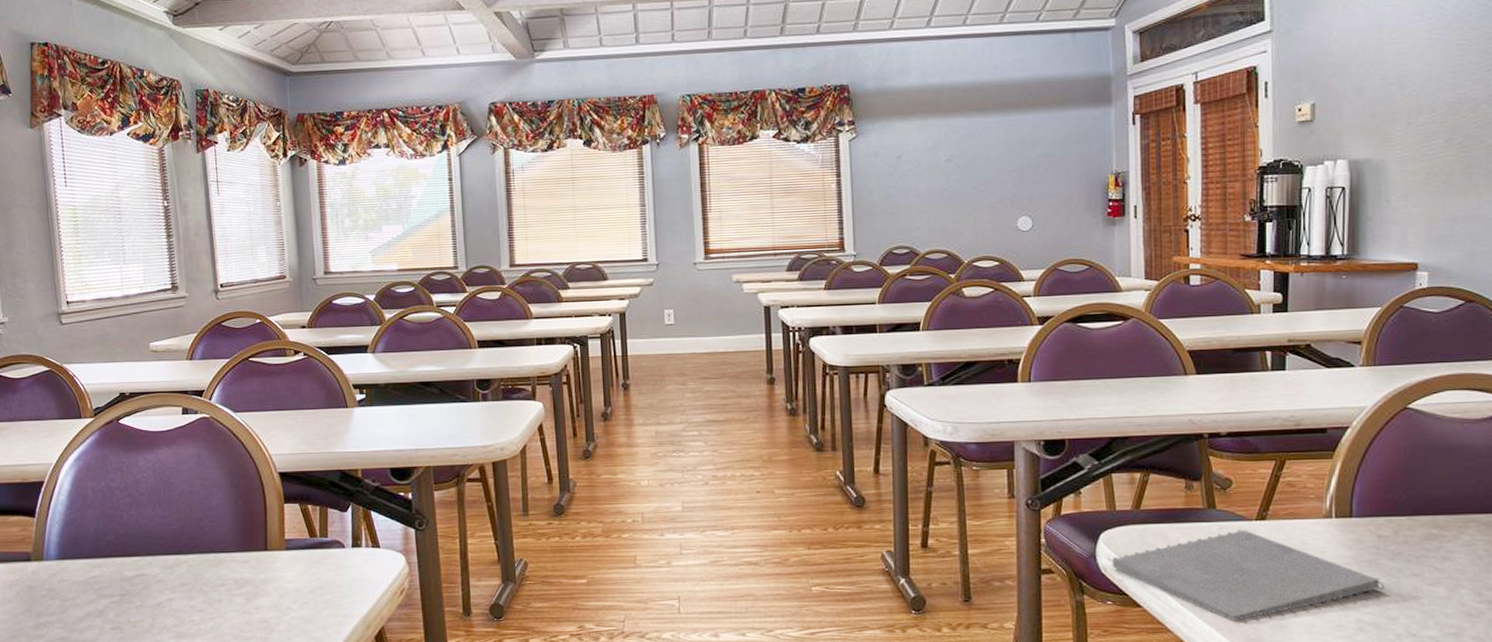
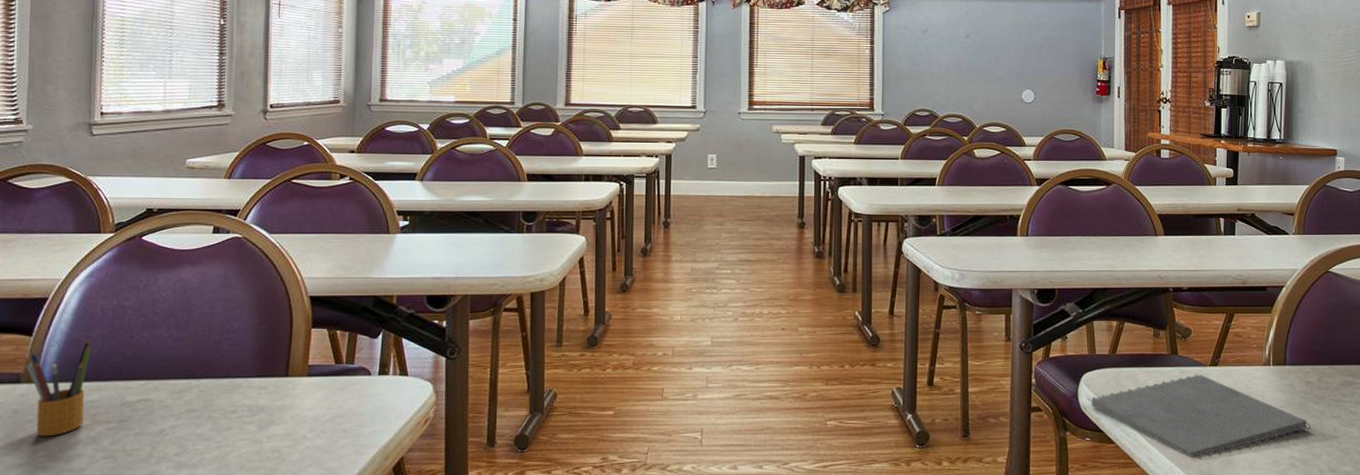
pencil box: none [32,517,90,610] -> present [25,337,91,437]

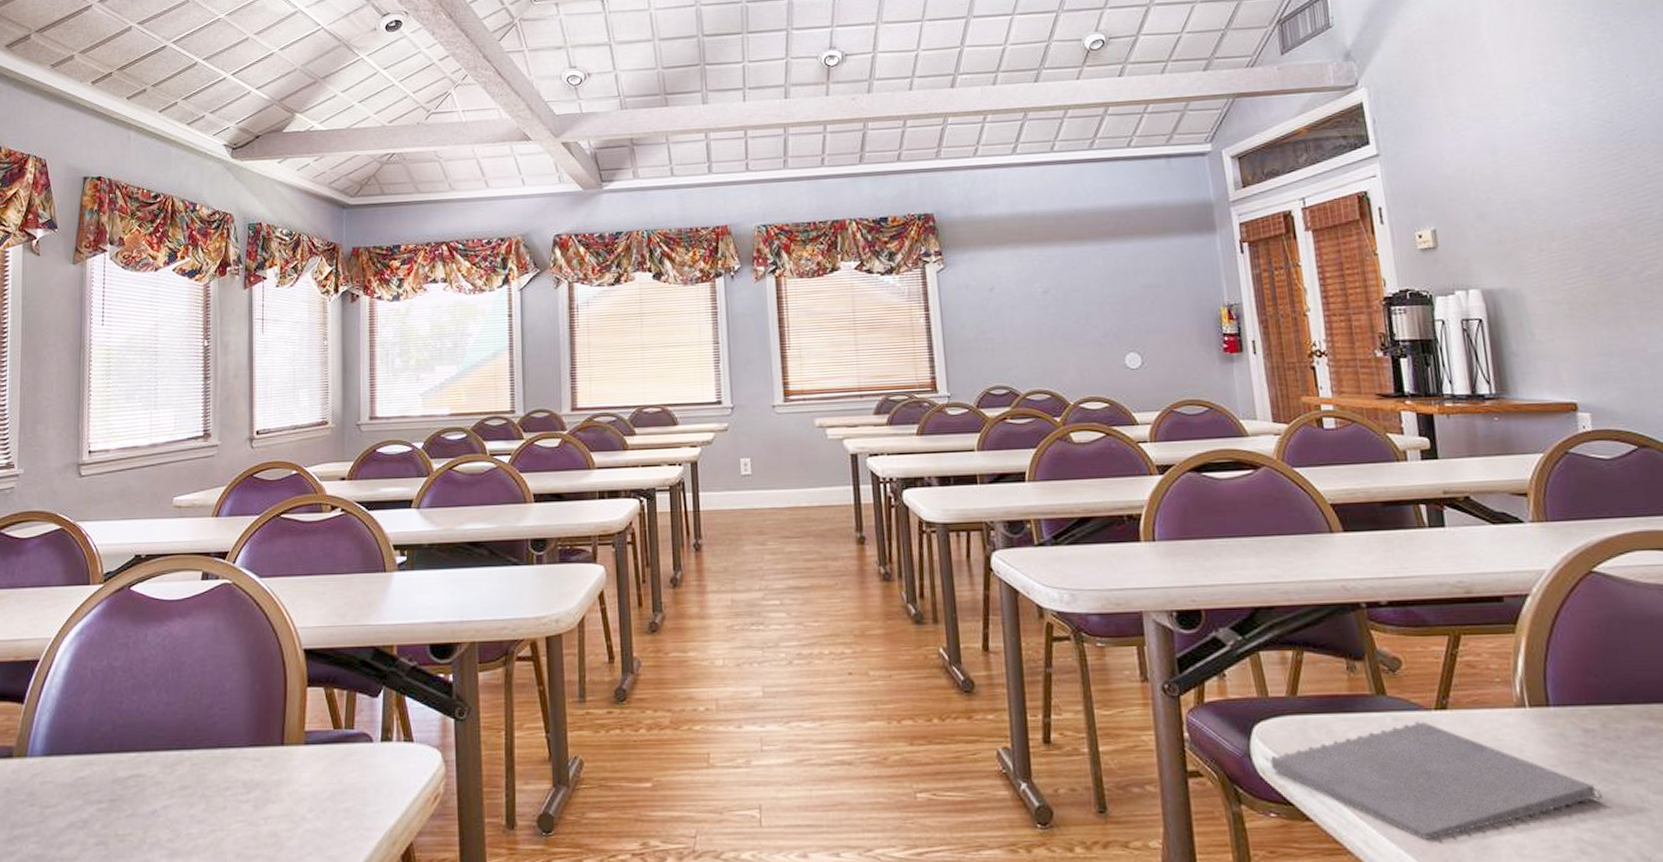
pencil box: present [25,337,91,437] -> none [17,703,82,820]

